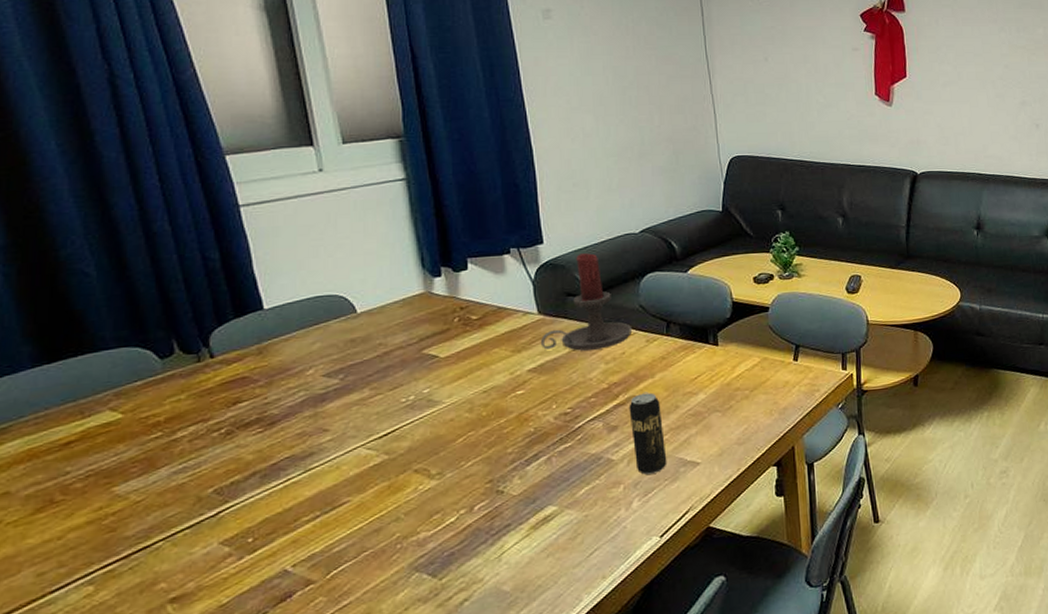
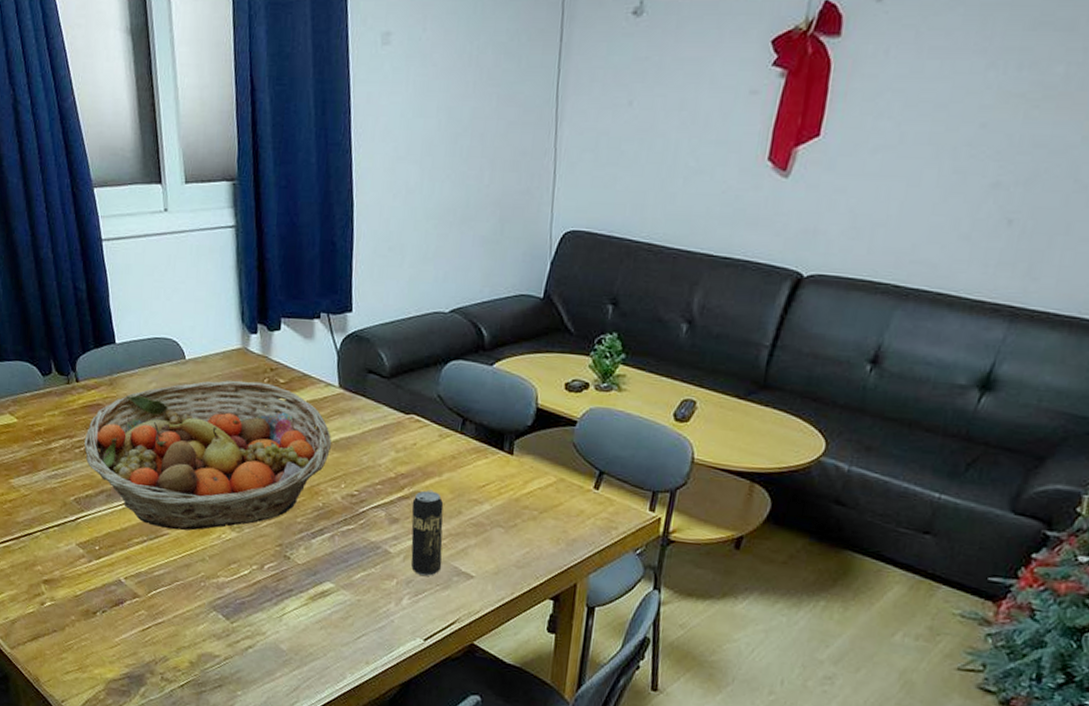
fruit basket: none [226,322,538,497] -> present [84,380,332,531]
candle holder: present [540,253,633,351] -> none [337,328,428,436]

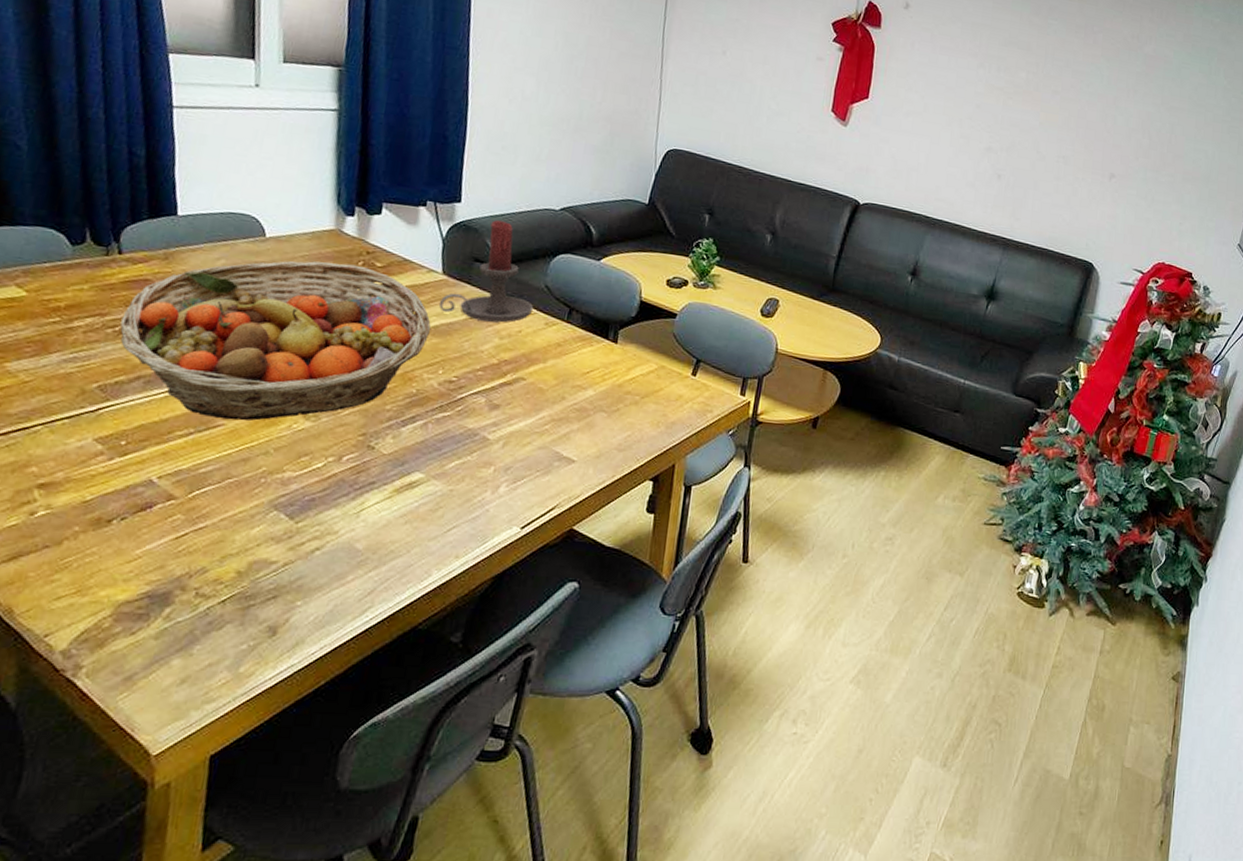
candle holder: none [337,328,428,436] -> present [438,220,534,323]
beverage can: present [411,489,444,576] -> none [510,375,548,462]

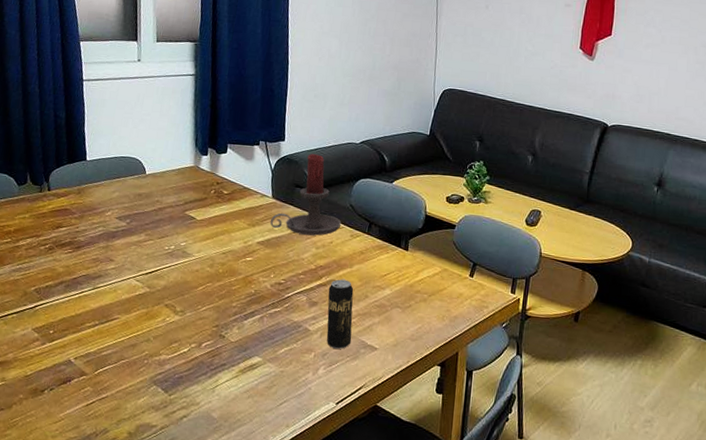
fruit basket: present [120,261,431,421] -> none [49,191,265,315]
beverage can: none [510,375,548,462] -> present [326,278,354,349]

